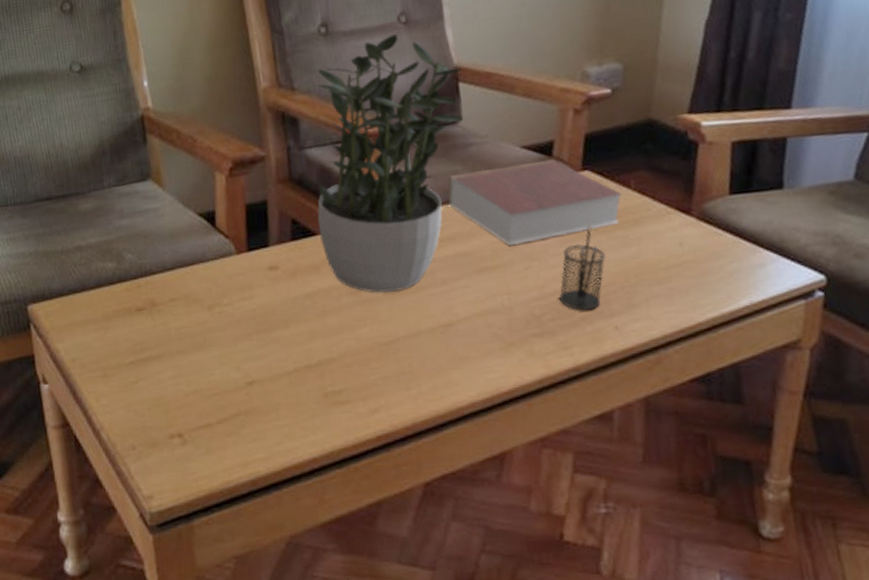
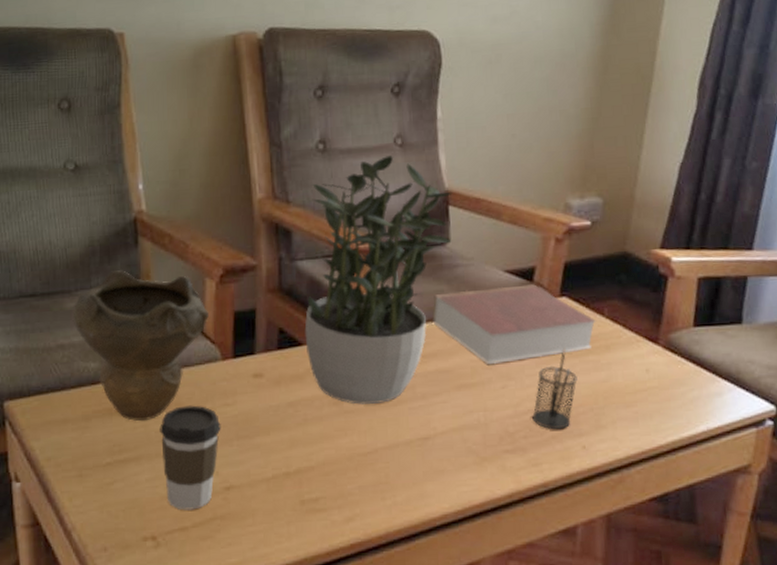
decorative bowl: none [86,168,221,320] -> present [71,269,209,422]
coffee cup: none [179,301,240,407] -> present [160,405,221,510]

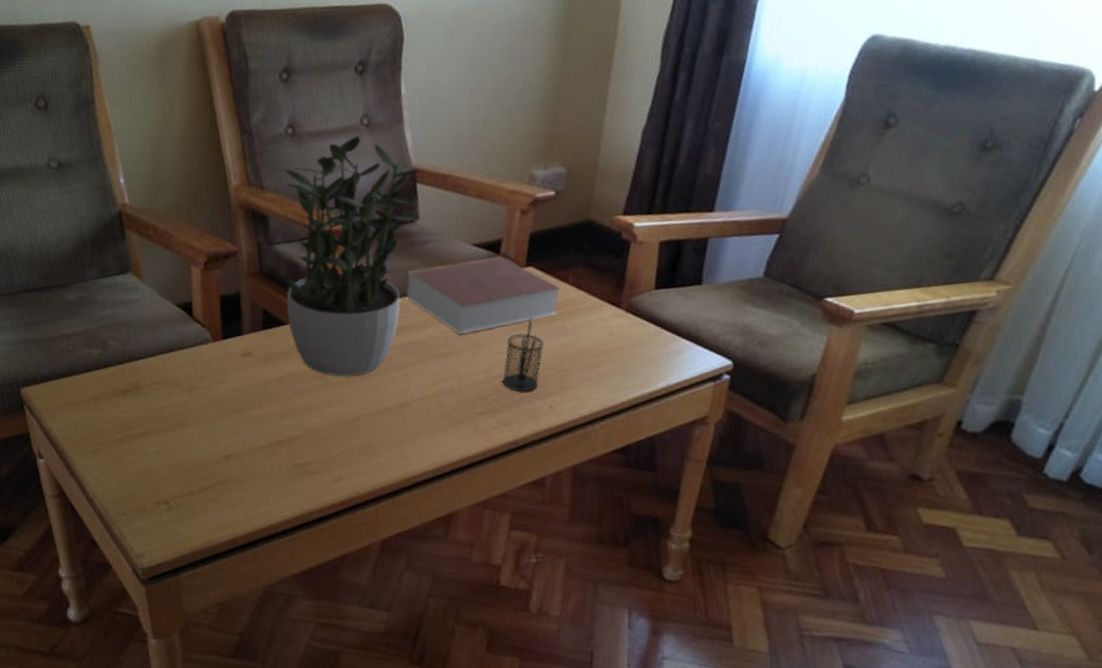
decorative bowl: present [71,269,209,422] -> none [71,261,197,401]
coffee cup: present [160,405,221,510] -> none [162,384,218,477]

